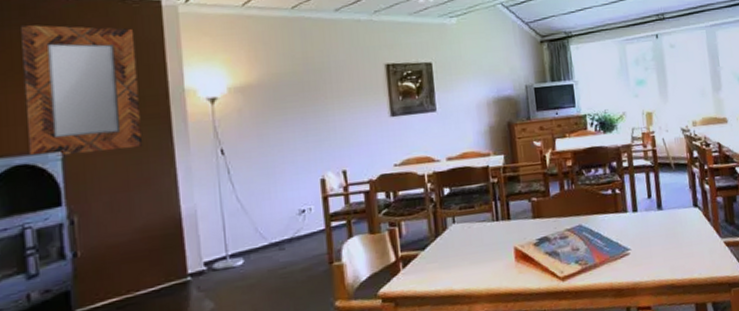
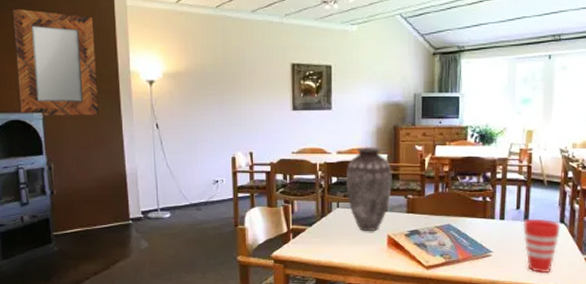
vase: none [459,147,513,247] -> present [346,146,392,231]
cup: none [656,204,696,266] -> present [522,218,561,274]

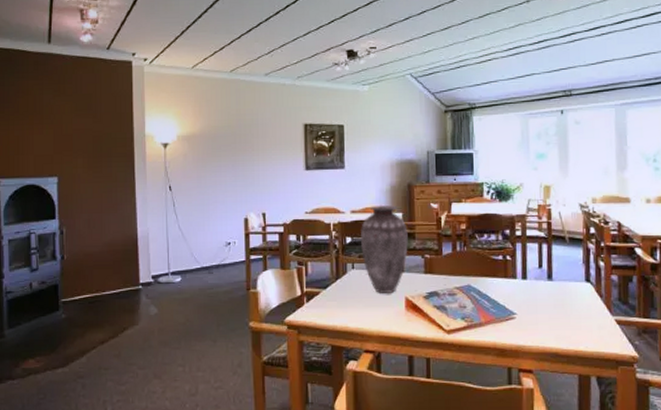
home mirror: present [13,8,99,116] -> none [35,77,113,181]
cup: present [522,218,561,274] -> none [546,277,587,337]

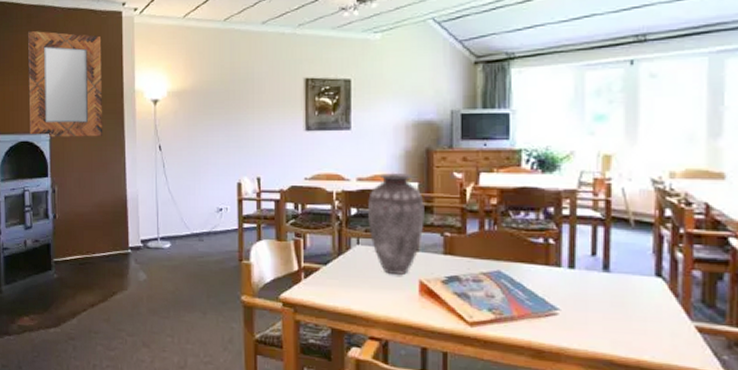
home mirror: none [35,77,113,181] -> present [28,30,103,138]

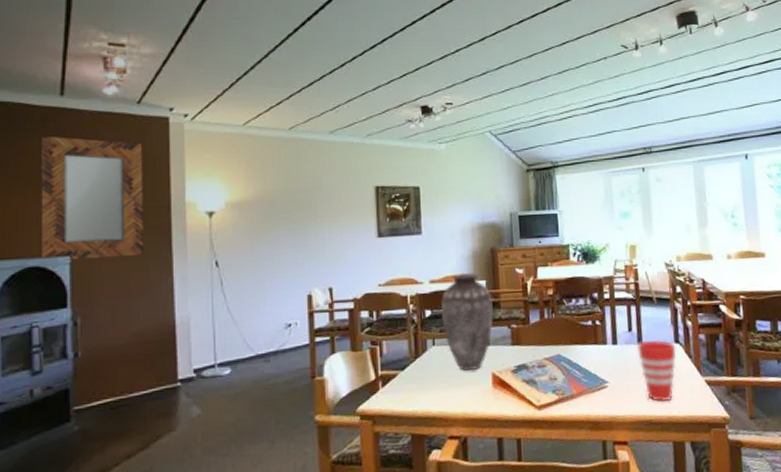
cup: none [601,268,657,344] -> present [636,339,677,403]

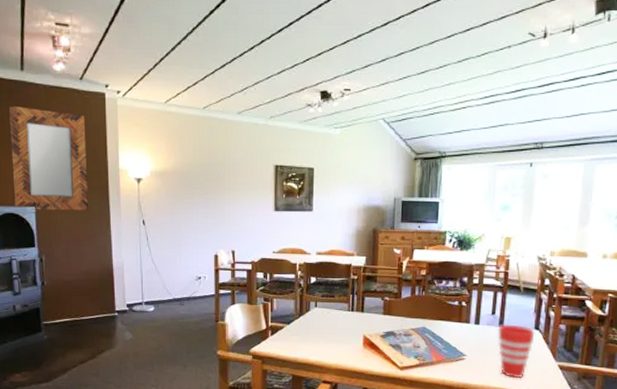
vase: present [441,272,493,371] -> none [325,248,370,331]

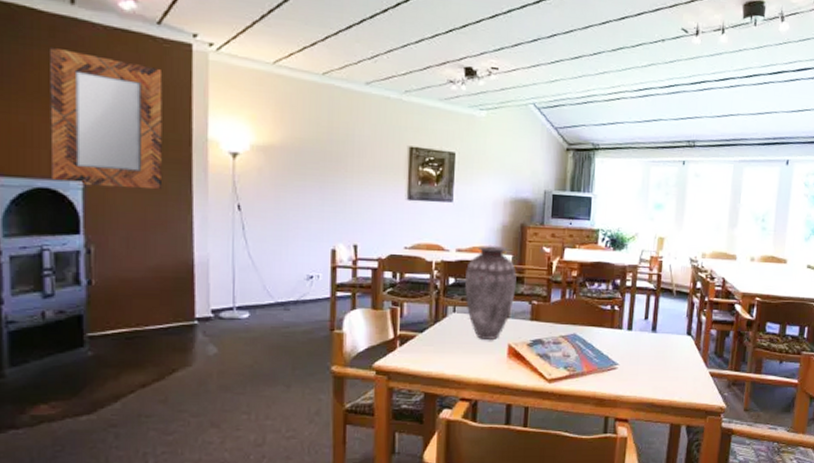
vase: none [325,248,370,331] -> present [465,244,517,339]
cup: present [497,324,535,379] -> none [650,329,687,388]

